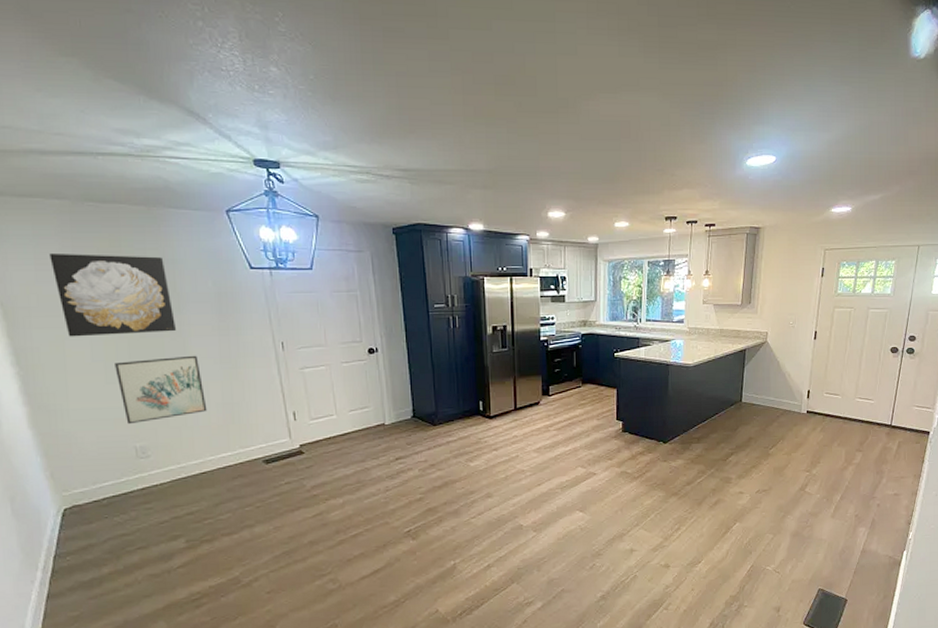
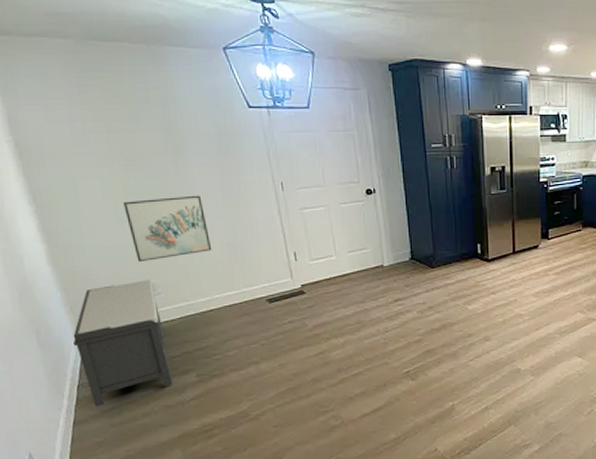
wall art: present [49,252,176,337] -> none [57,92,179,177]
bench: none [51,442,159,579] -> present [72,280,172,407]

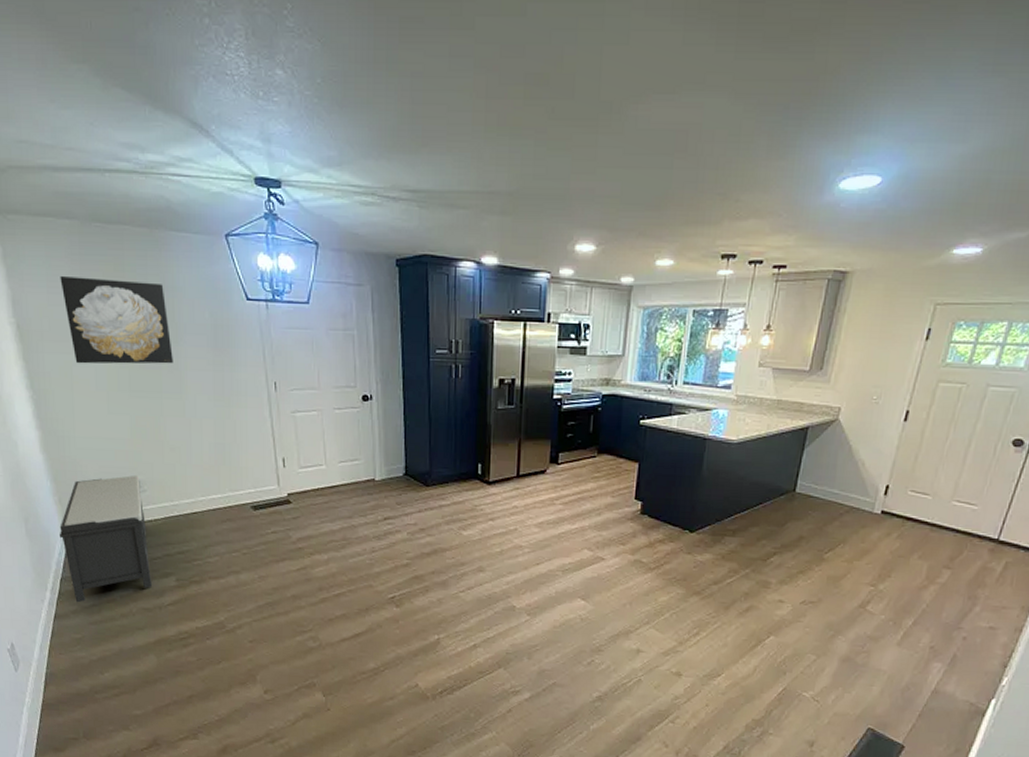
wall art: none [57,92,179,177] -> present [60,275,173,364]
wall art: present [124,195,212,263] -> none [116,390,200,457]

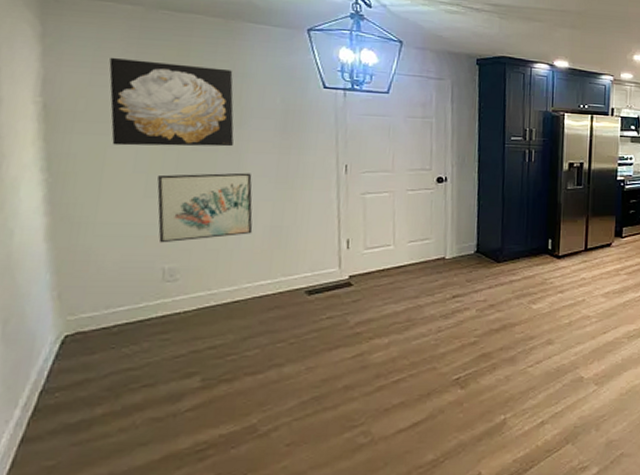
bench: present [59,475,152,603] -> none [49,264,173,420]
wall art: none [116,390,200,457] -> present [157,172,253,243]

